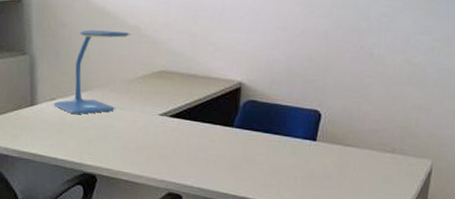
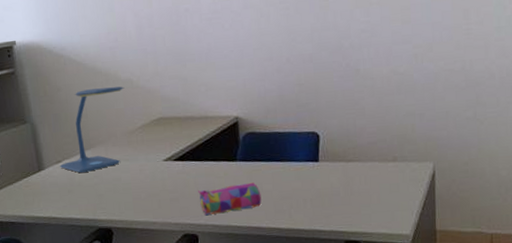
pencil case: none [189,150,253,178] -> present [198,182,262,216]

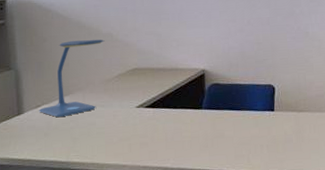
pencil case: present [198,182,262,216] -> none [166,129,223,160]

